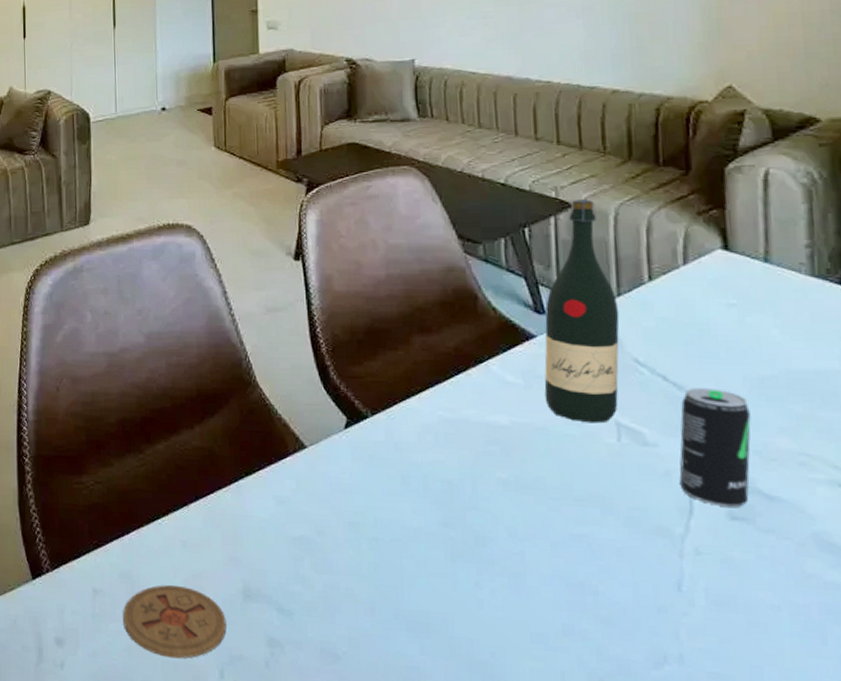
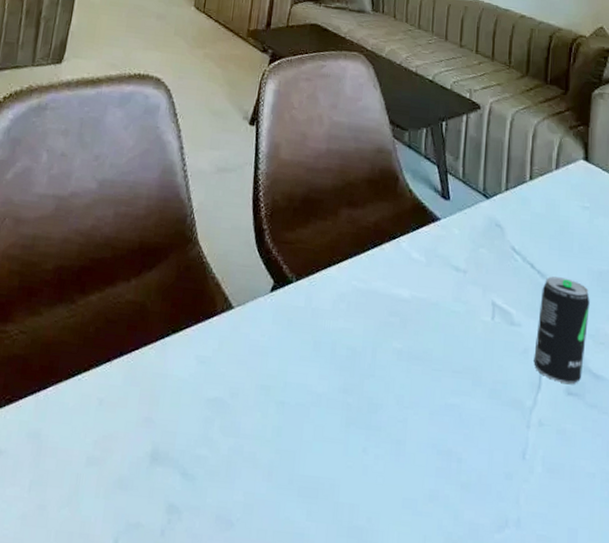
coaster: present [123,585,227,659] -> none [22,446,130,528]
wine bottle: present [544,199,620,424] -> none [440,102,506,303]

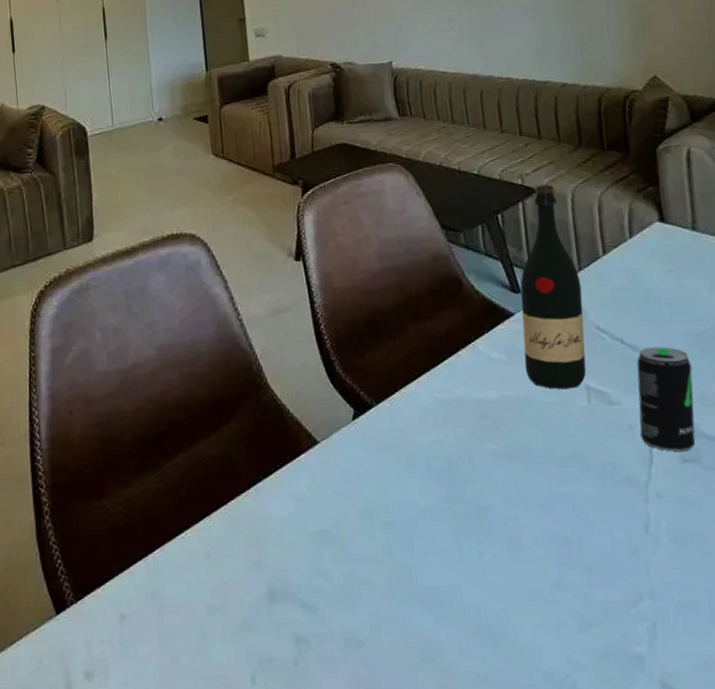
wine bottle: none [440,102,506,303] -> present [520,184,587,390]

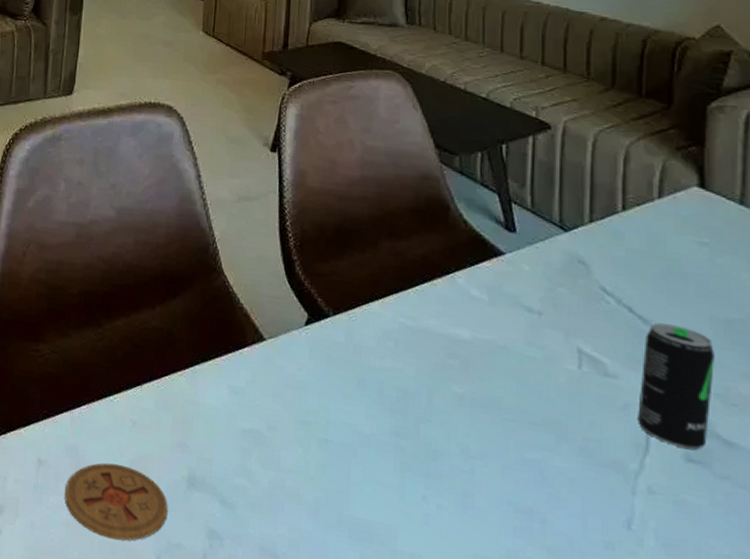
coaster: none [152,597,255,673] -> present [65,462,168,541]
wine bottle: present [520,184,587,390] -> none [508,121,590,349]

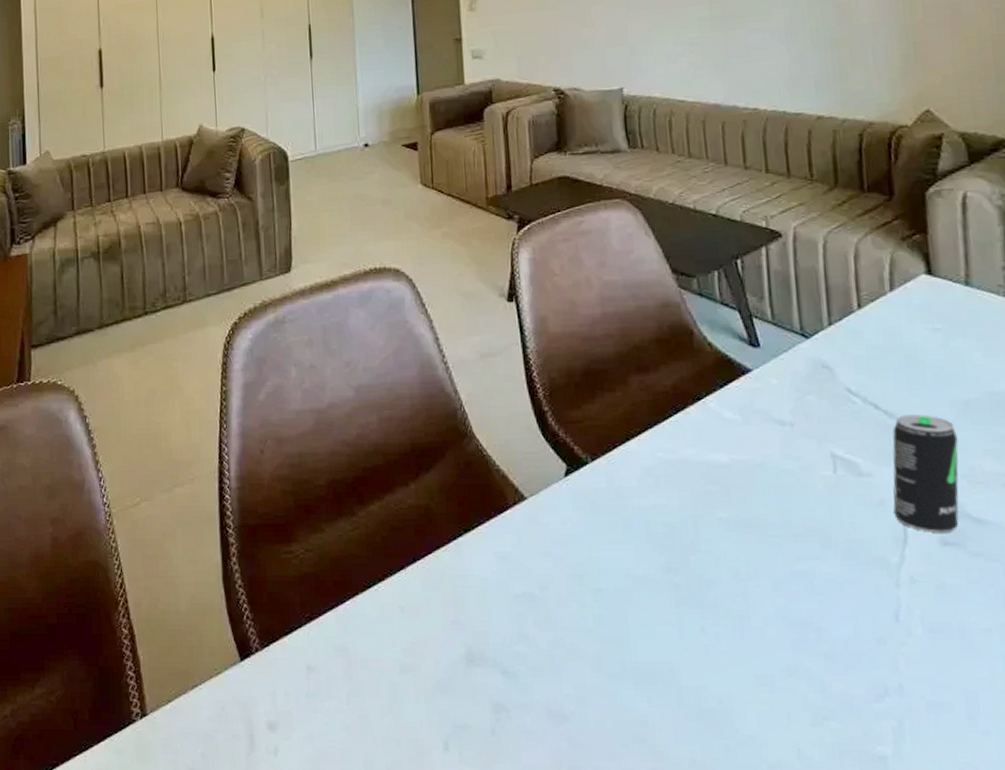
coaster: present [65,462,168,541] -> none [340,655,450,734]

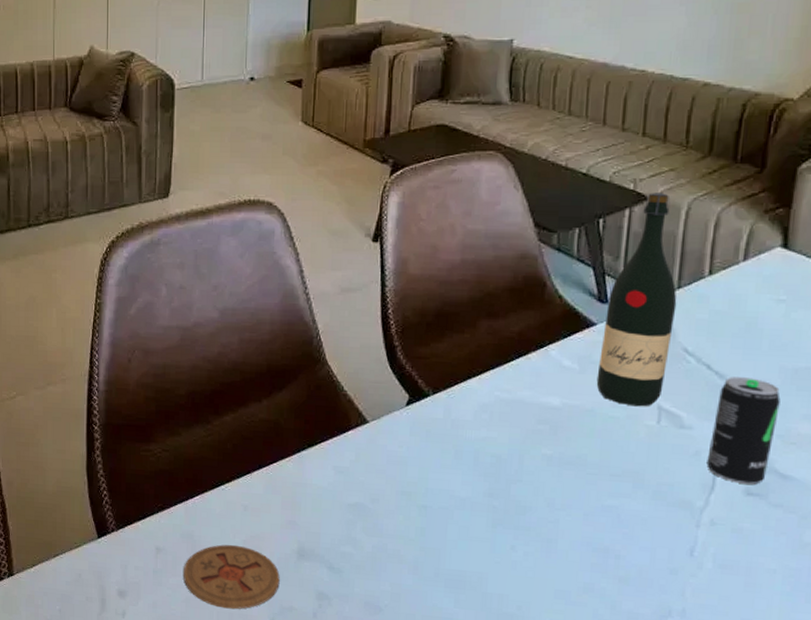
coaster: none [340,655,450,734] -> present [183,544,280,609]
wine bottle: none [760,228,833,457] -> present [596,193,677,407]

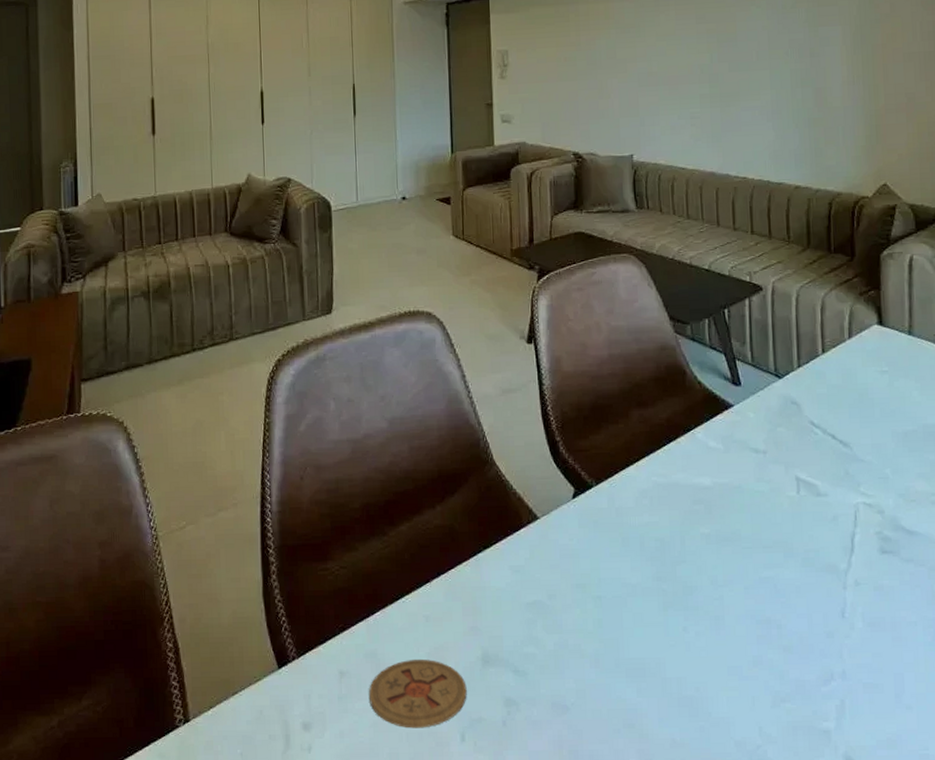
wine bottle: present [596,193,677,407] -> none [740,283,800,480]
beverage can: present [707,377,781,485] -> none [844,443,897,544]

